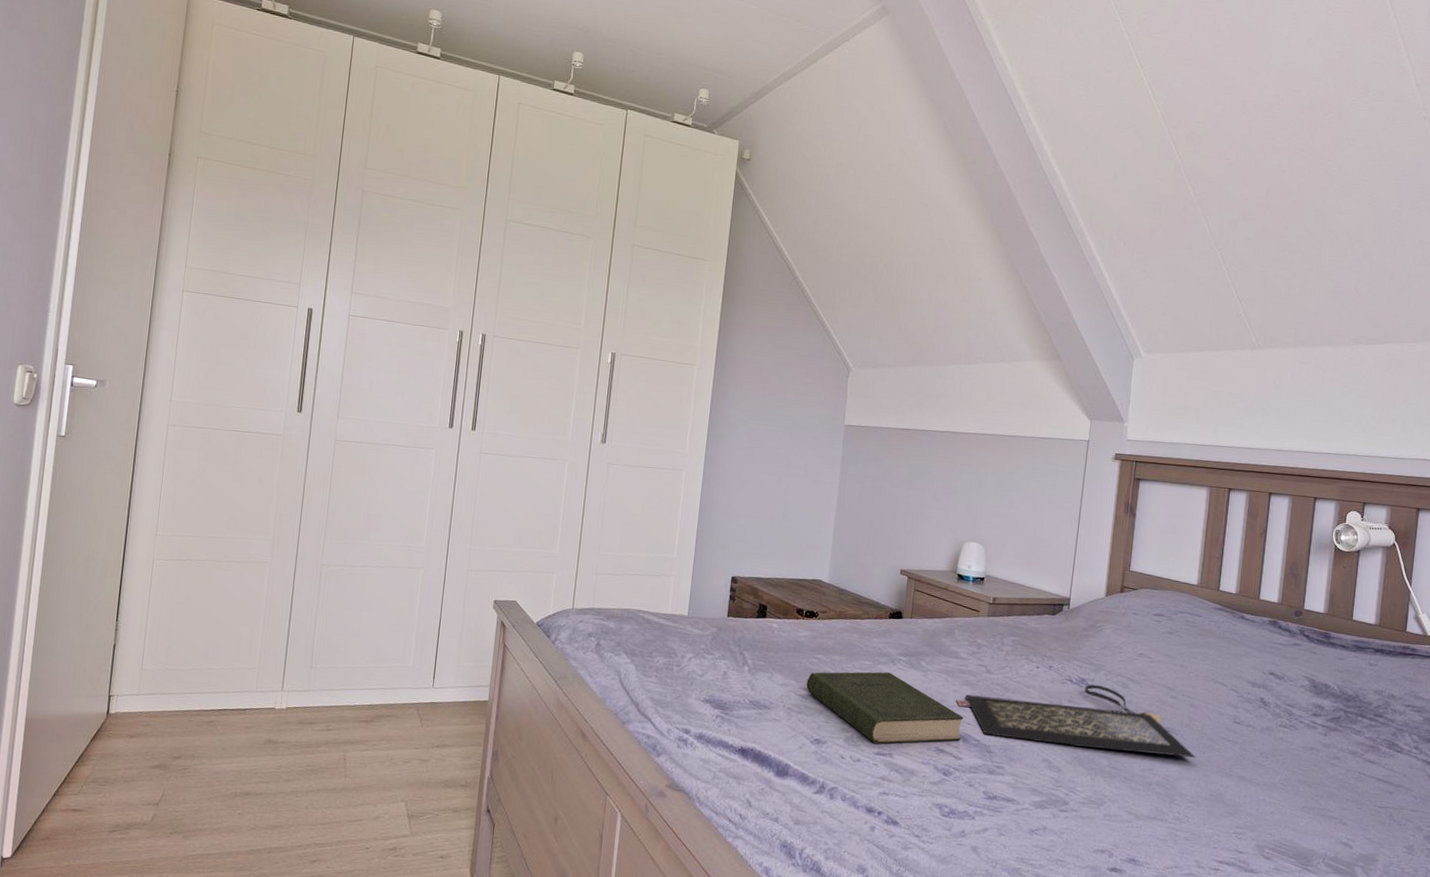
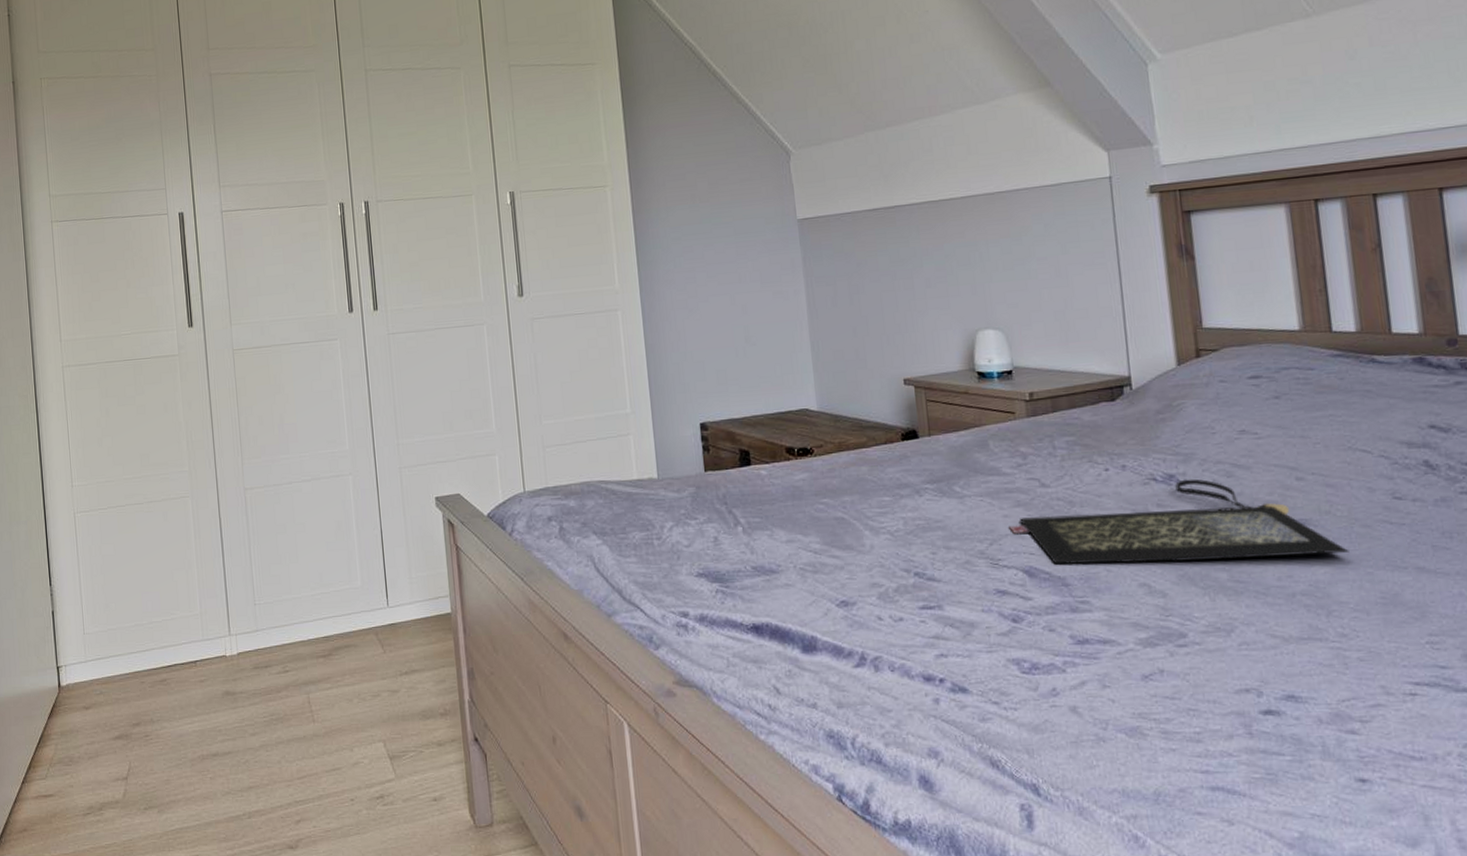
book: present [806,671,964,744] -> none [816,506,1026,596]

